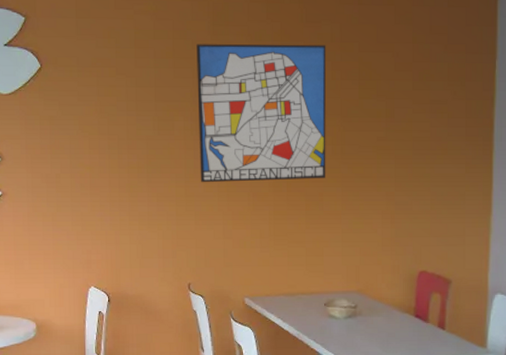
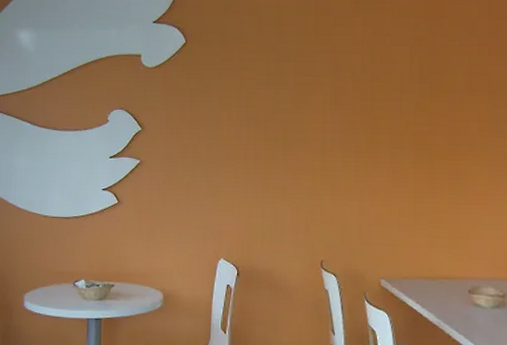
wall art: present [196,44,327,183] -> none [337,20,473,158]

